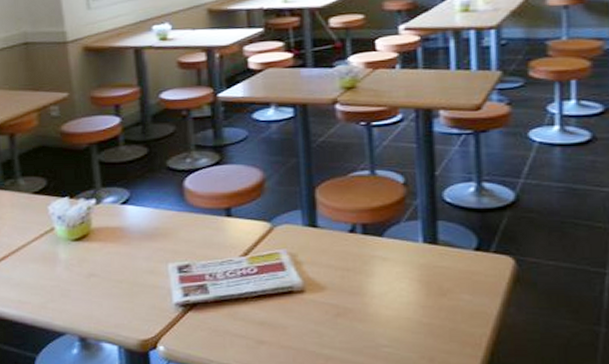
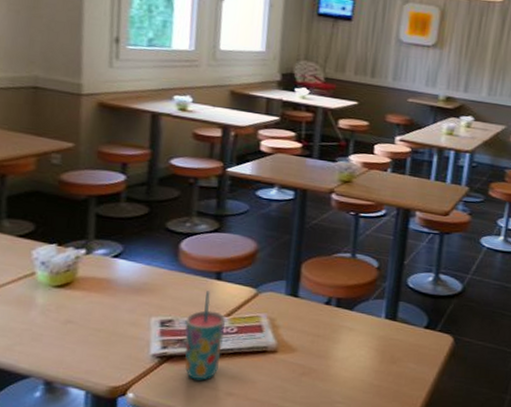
cup: none [202,230,245,328] -> present [184,291,225,380]

